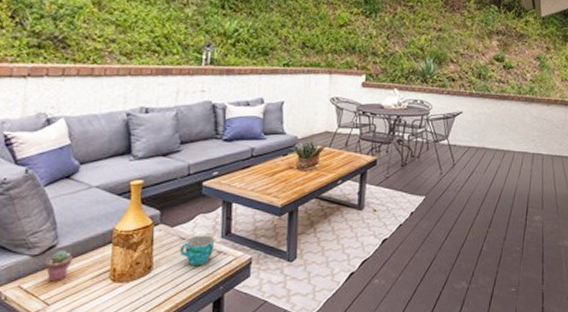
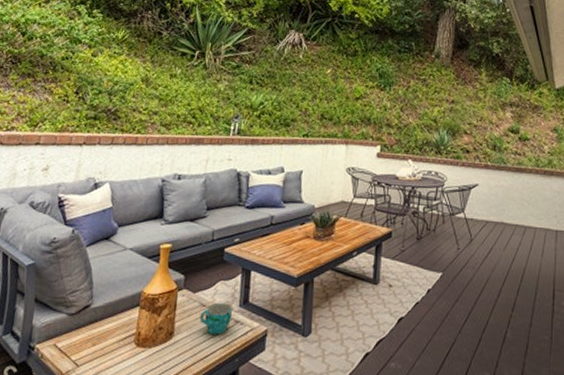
potted succulent: present [45,250,72,282] -> none [79,310,104,343]

